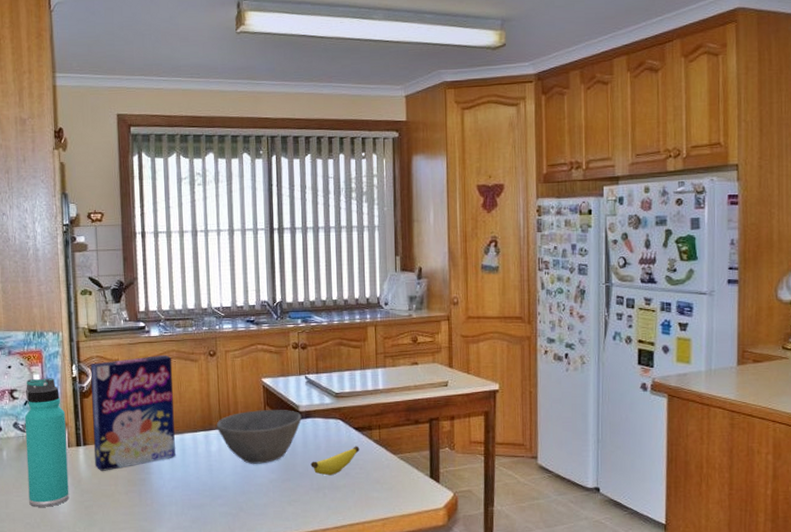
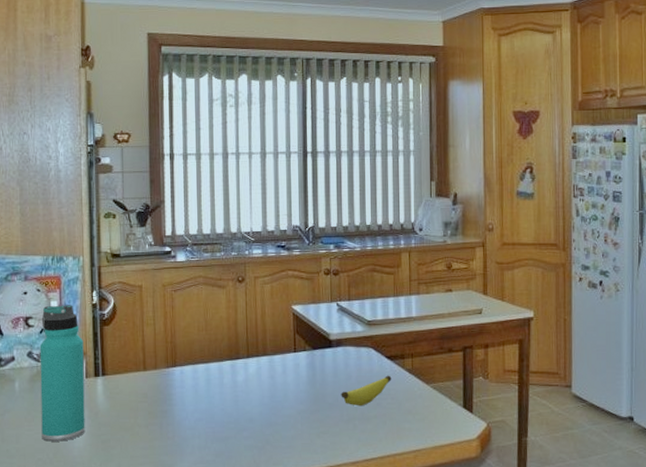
cereal box: present [90,355,176,471] -> none [111,281,201,403]
bowl: present [216,410,302,464] -> none [243,338,333,395]

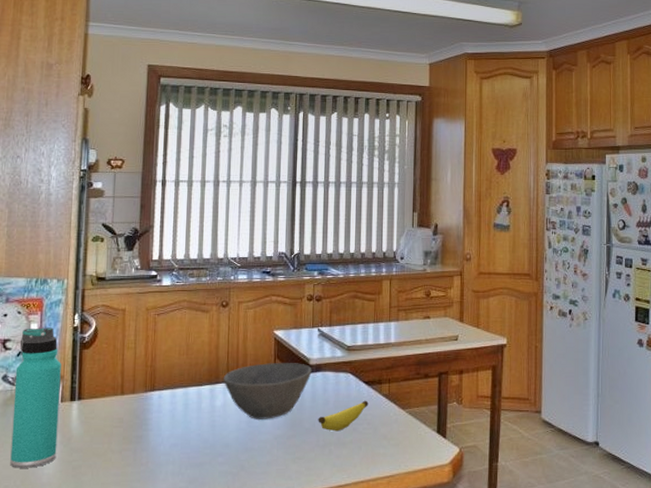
bowl: none [243,338,333,395] -> present [223,363,312,419]

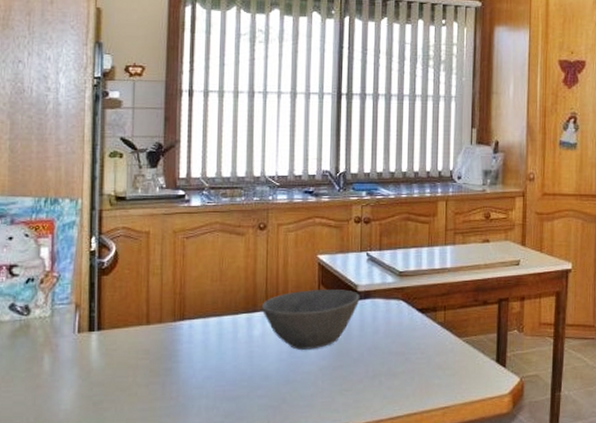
thermos bottle: present [10,327,61,468] -> none [21,252,77,404]
banana: present [318,400,369,432] -> none [367,328,422,362]

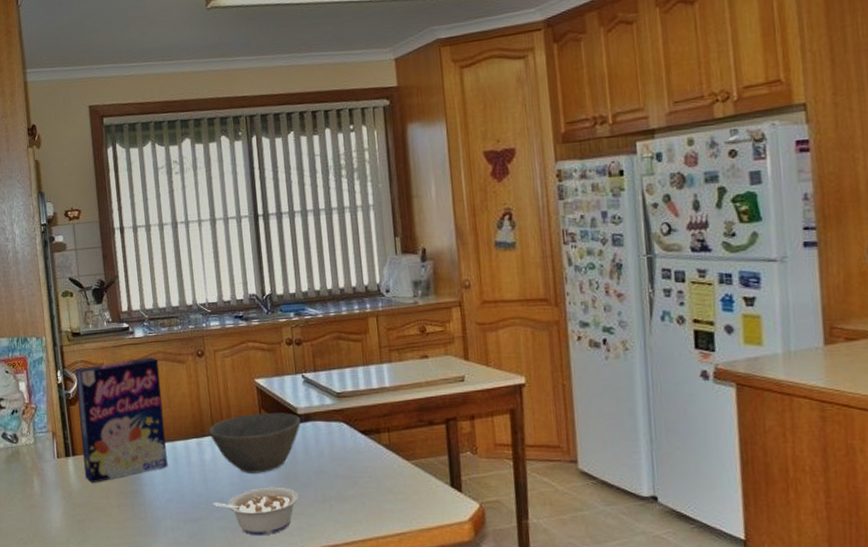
cereal box: none [109,228,215,360] -> present [75,357,168,483]
legume: none [257,364,349,413] -> present [213,488,299,536]

